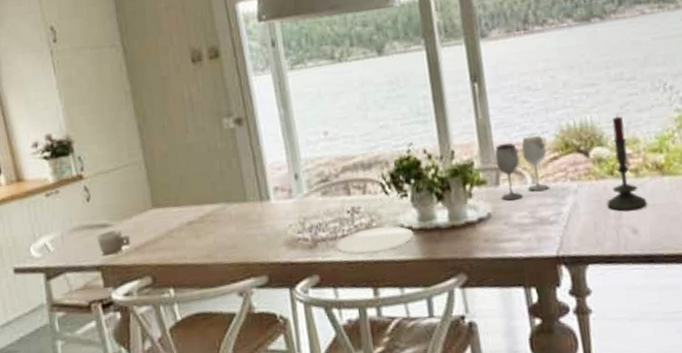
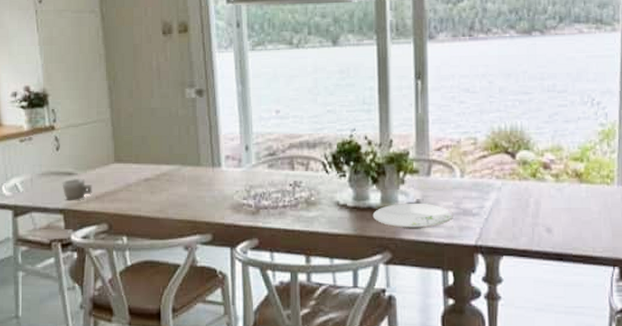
plate: present [336,226,413,255] -> none [276,202,347,225]
plate: none [441,216,530,247] -> present [372,203,453,229]
wineglass: present [494,135,548,201] -> none [429,134,477,190]
candle: present [606,115,647,211] -> none [526,123,564,212]

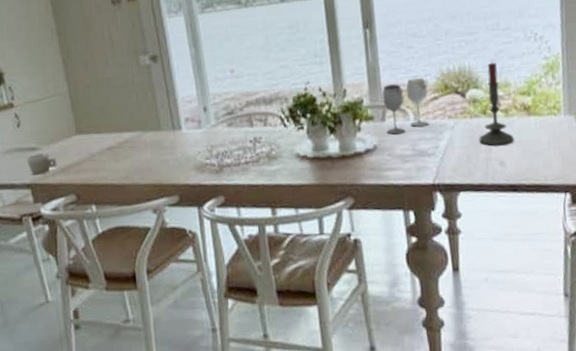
plate: present [372,203,453,229] -> none [332,148,410,175]
wineglass: none [429,134,477,190] -> present [382,78,428,135]
candle: none [526,123,564,212] -> present [479,61,514,146]

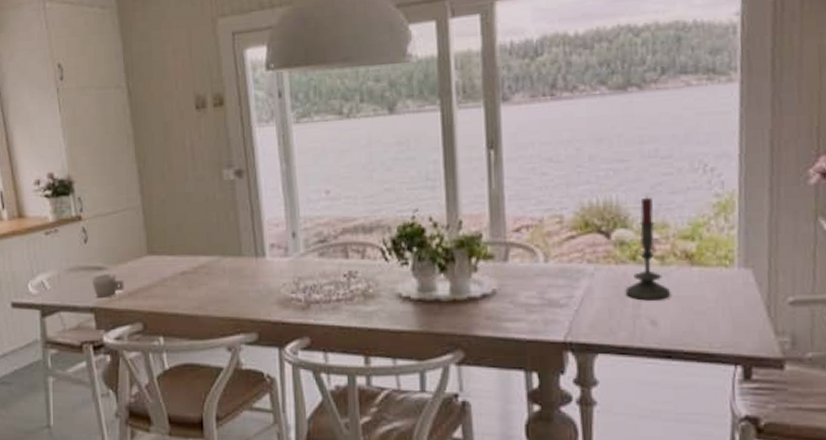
wineglass: present [382,78,428,135] -> none [505,211,563,278]

